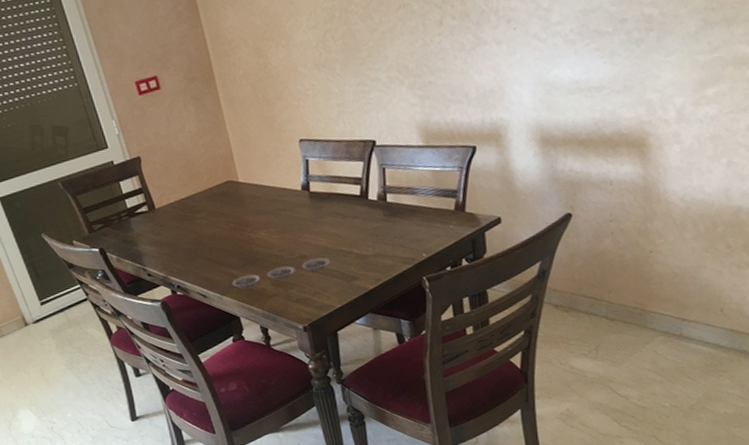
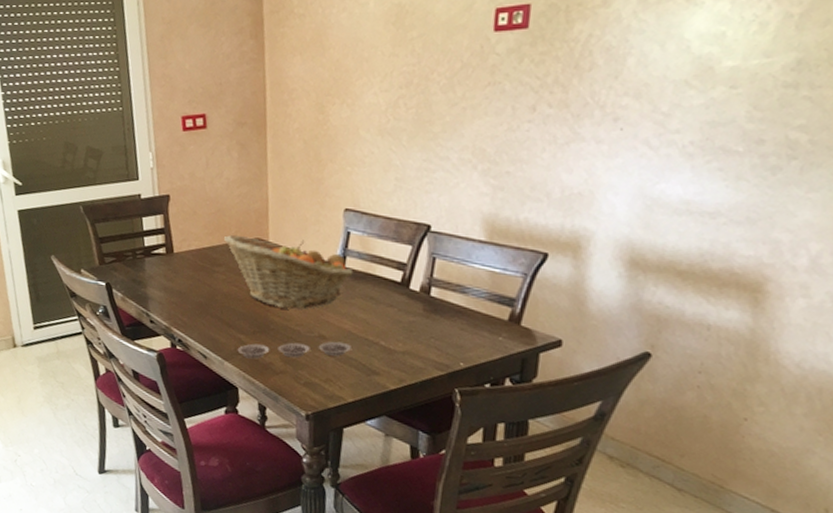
fruit basket: none [199,174,319,239] -> present [224,234,354,309]

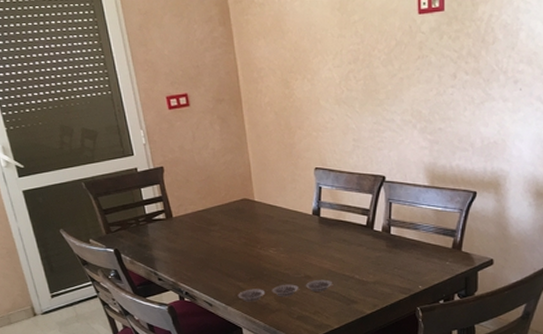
fruit basket: present [224,234,354,309] -> none [216,197,328,257]

